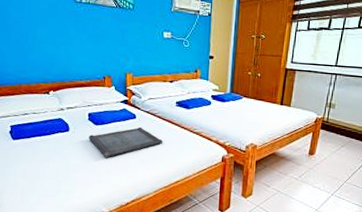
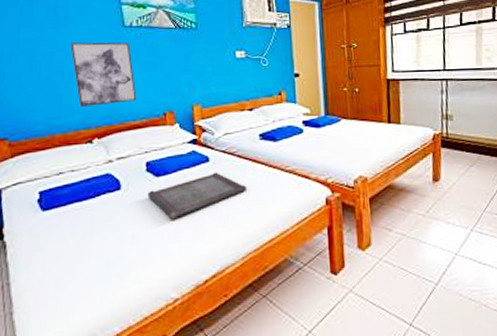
wall art: none [33,12,84,66] -> present [70,42,137,107]

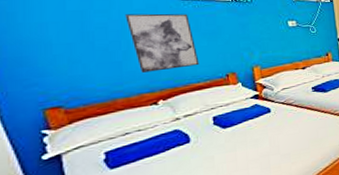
serving tray: present [147,172,248,220] -> none [216,119,305,162]

